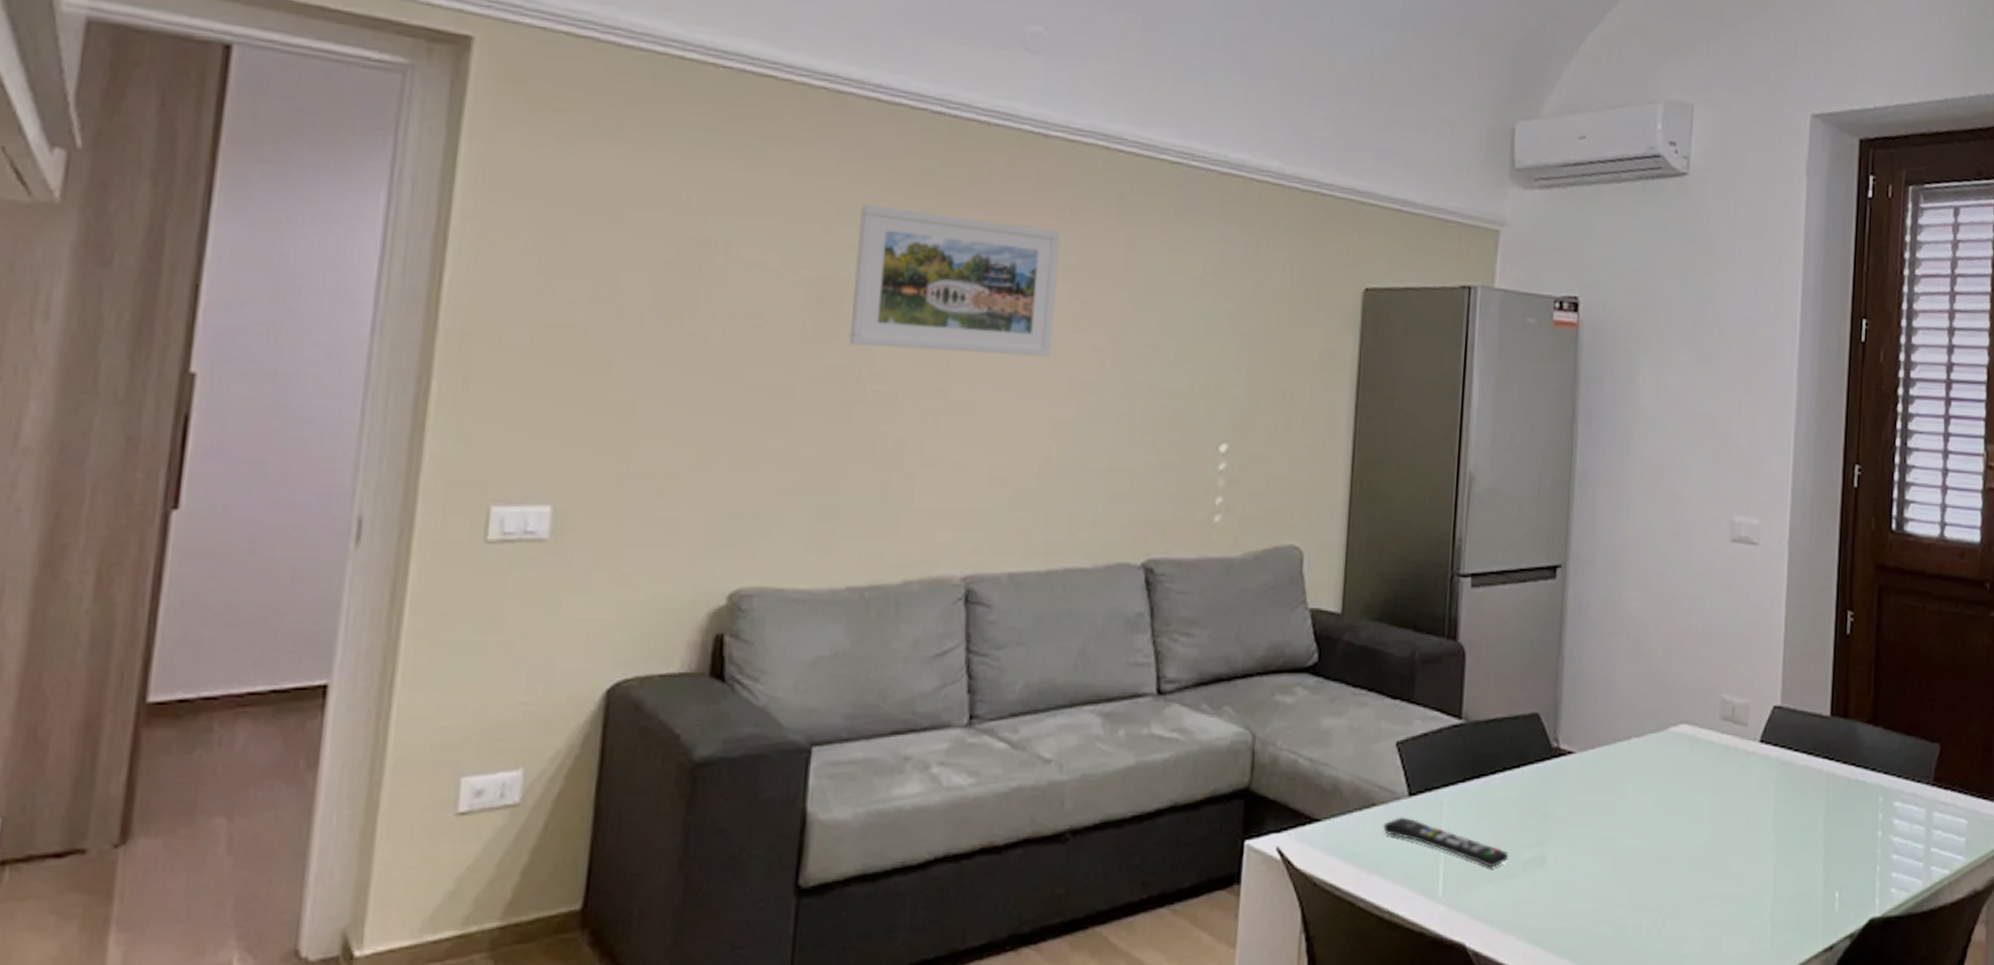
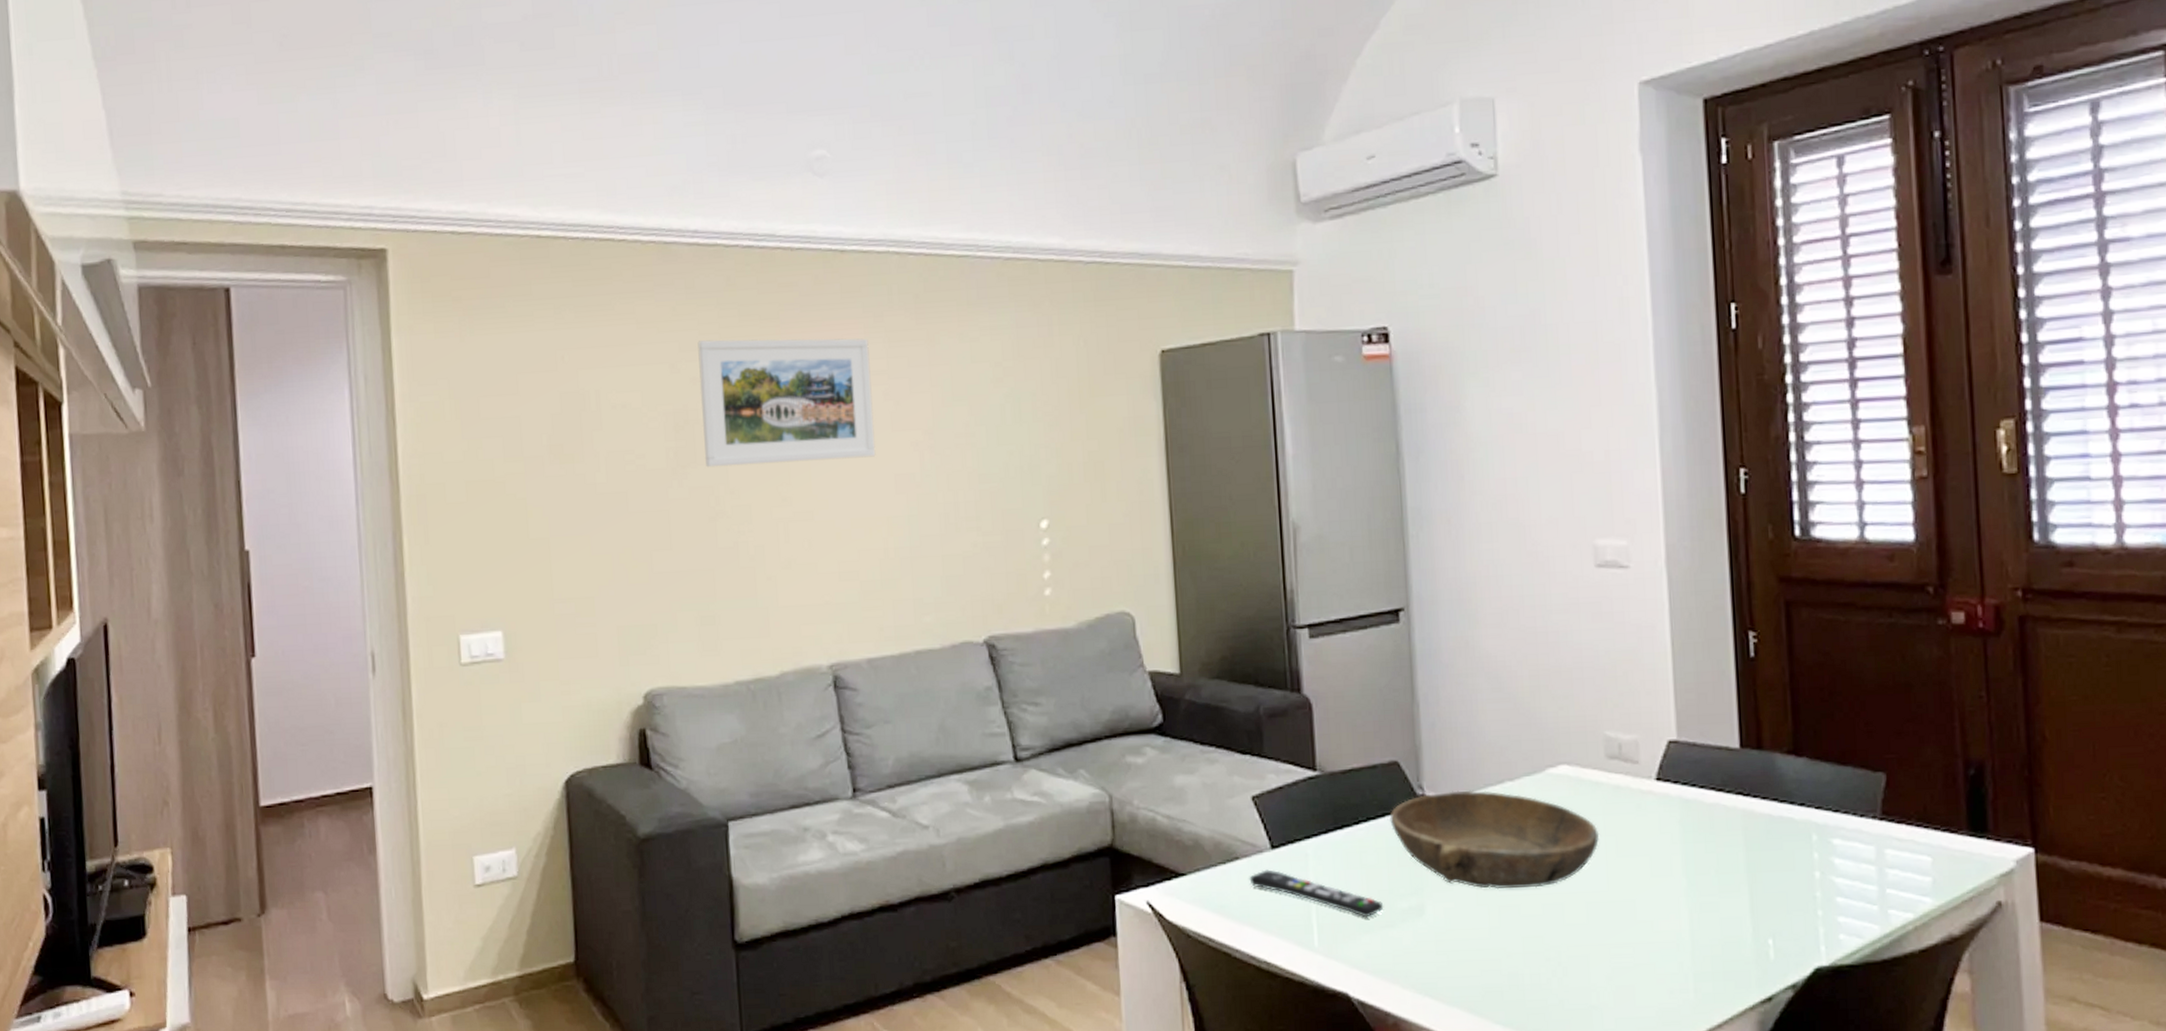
bowl: none [1524,744,1708,842] -> present [1389,790,1600,890]

